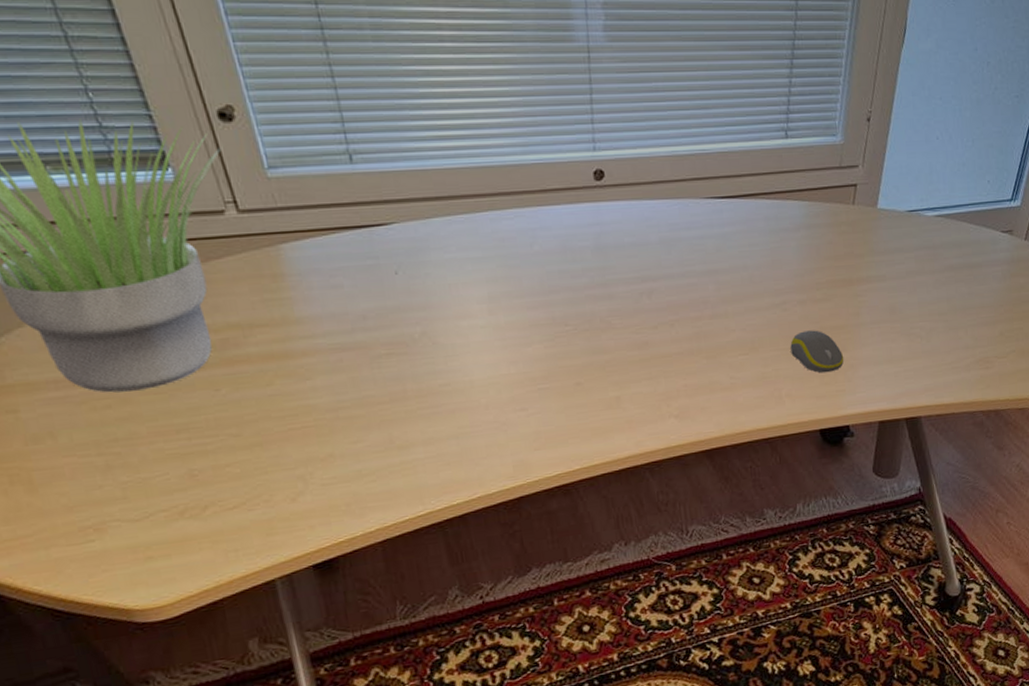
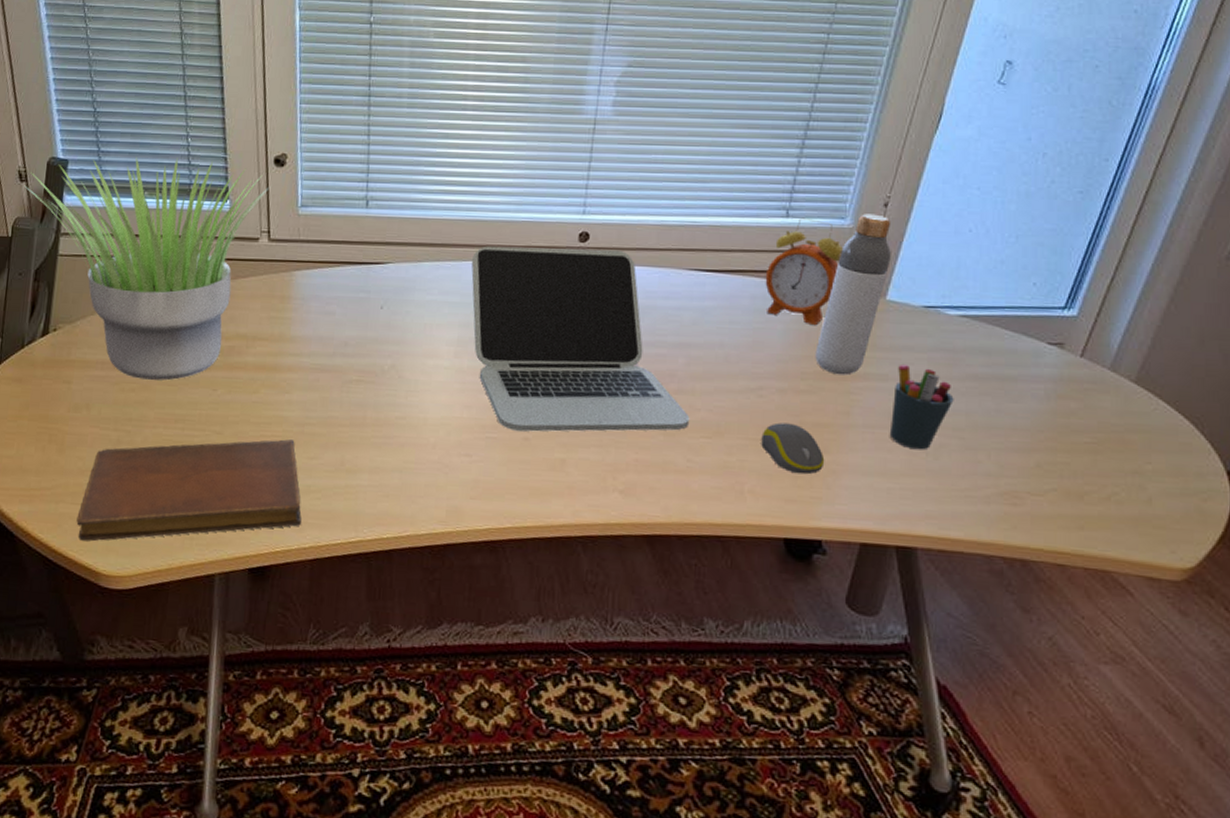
notebook: none [79,427,362,582] -> present [76,439,302,542]
laptop: none [485,185,727,378] -> present [471,246,690,432]
alarm clock: none [774,137,838,239] -> present [765,217,843,326]
bottle: none [825,129,878,281] -> present [815,214,891,376]
pen holder: none [891,264,938,336] -> present [889,364,954,450]

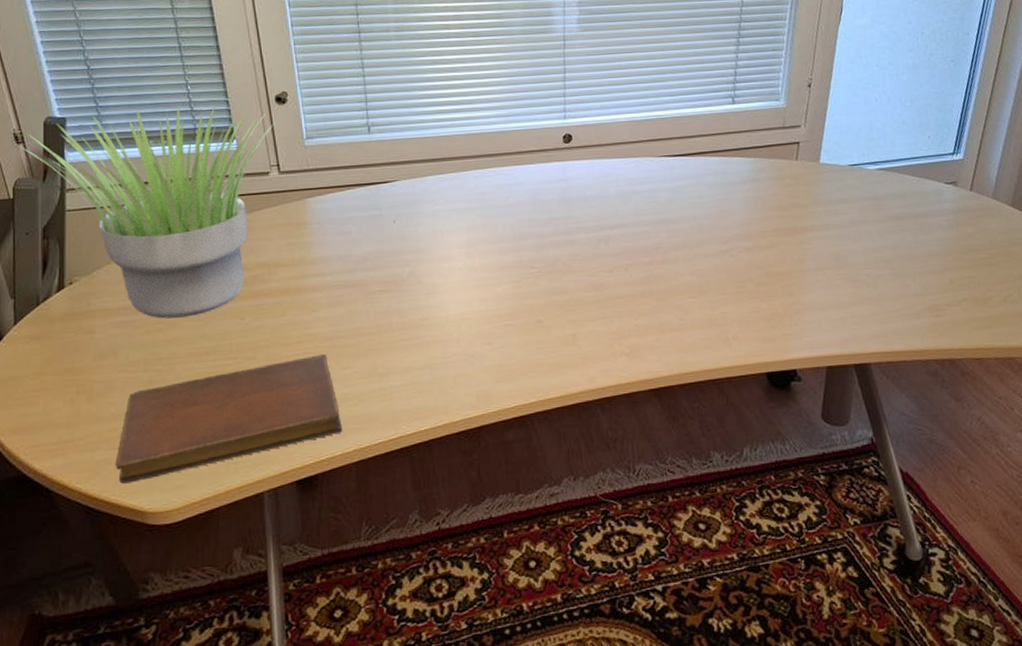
laptop: present [471,246,690,432] -> none [471,146,677,316]
computer mouse: present [761,422,825,475] -> none [737,275,790,317]
alarm clock: present [765,217,843,326] -> none [722,102,781,192]
bottle: present [815,214,891,376] -> none [770,94,820,230]
pen holder: present [889,364,954,450] -> none [836,213,883,283]

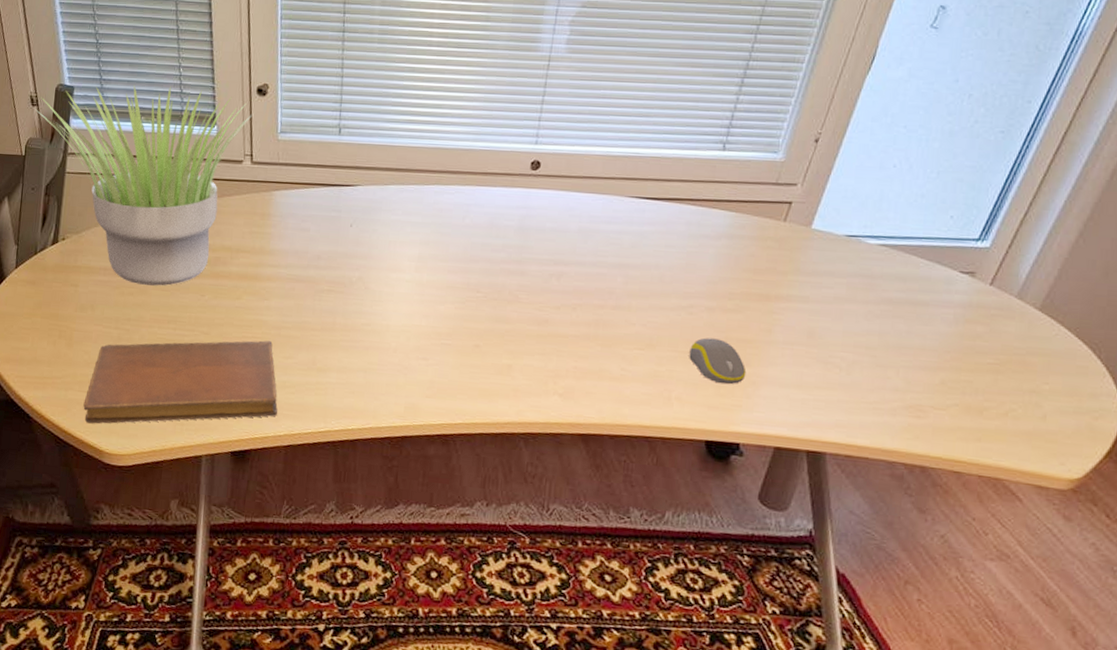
computer mouse: none [737,275,790,317] -> present [689,337,747,385]

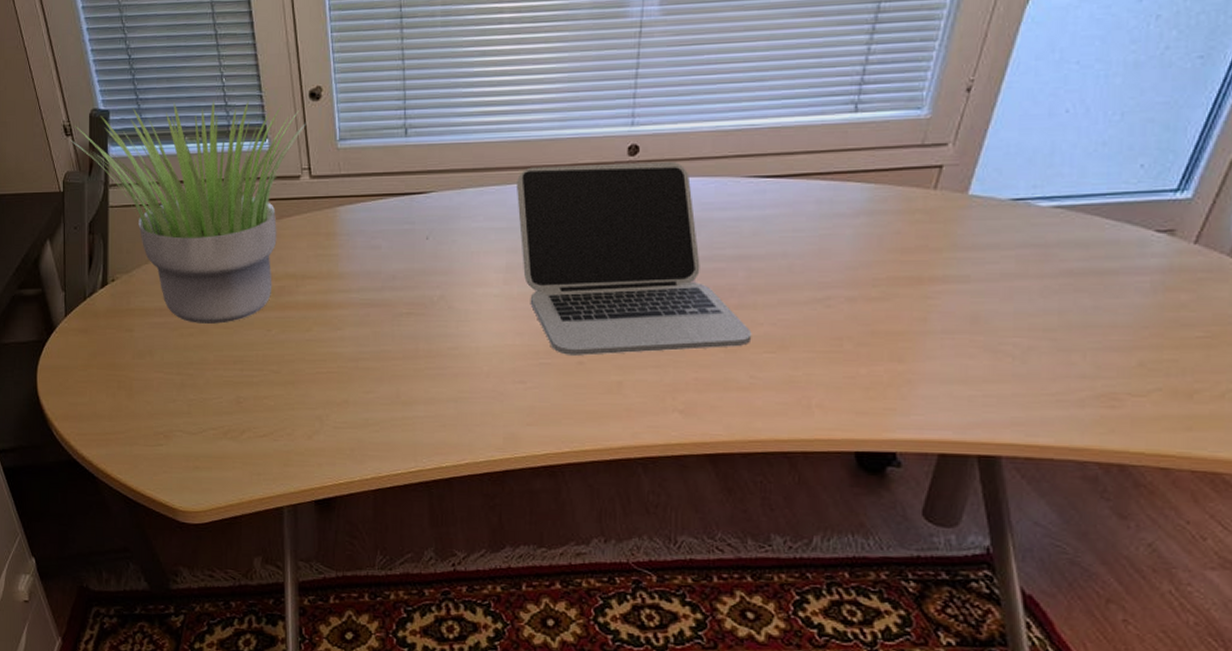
notebook: present [83,340,278,424] -> none [151,375,363,480]
laptop: none [432,171,625,343] -> present [516,161,752,356]
computer mouse: present [689,337,747,385] -> none [829,333,899,386]

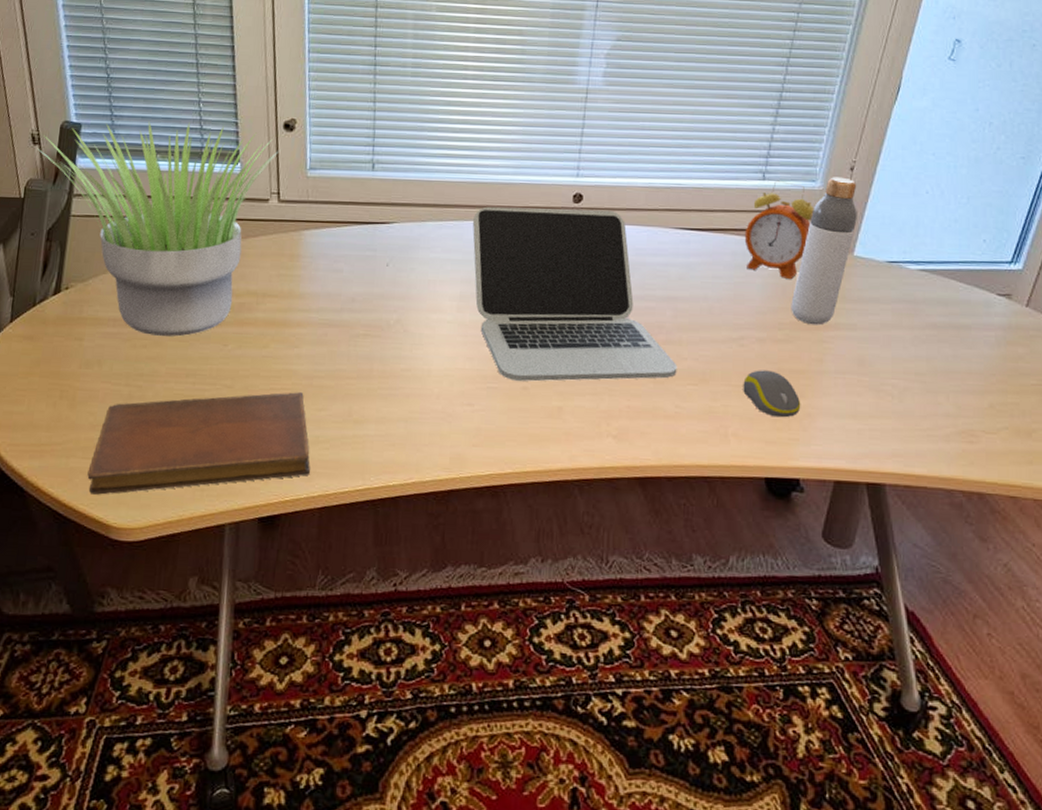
notebook: none [151,375,363,480] -> present [87,392,311,495]
computer mouse: none [829,333,899,386] -> present [743,370,801,418]
alarm clock: none [832,110,919,228] -> present [744,180,814,280]
bottle: none [888,101,975,279] -> present [791,177,857,326]

